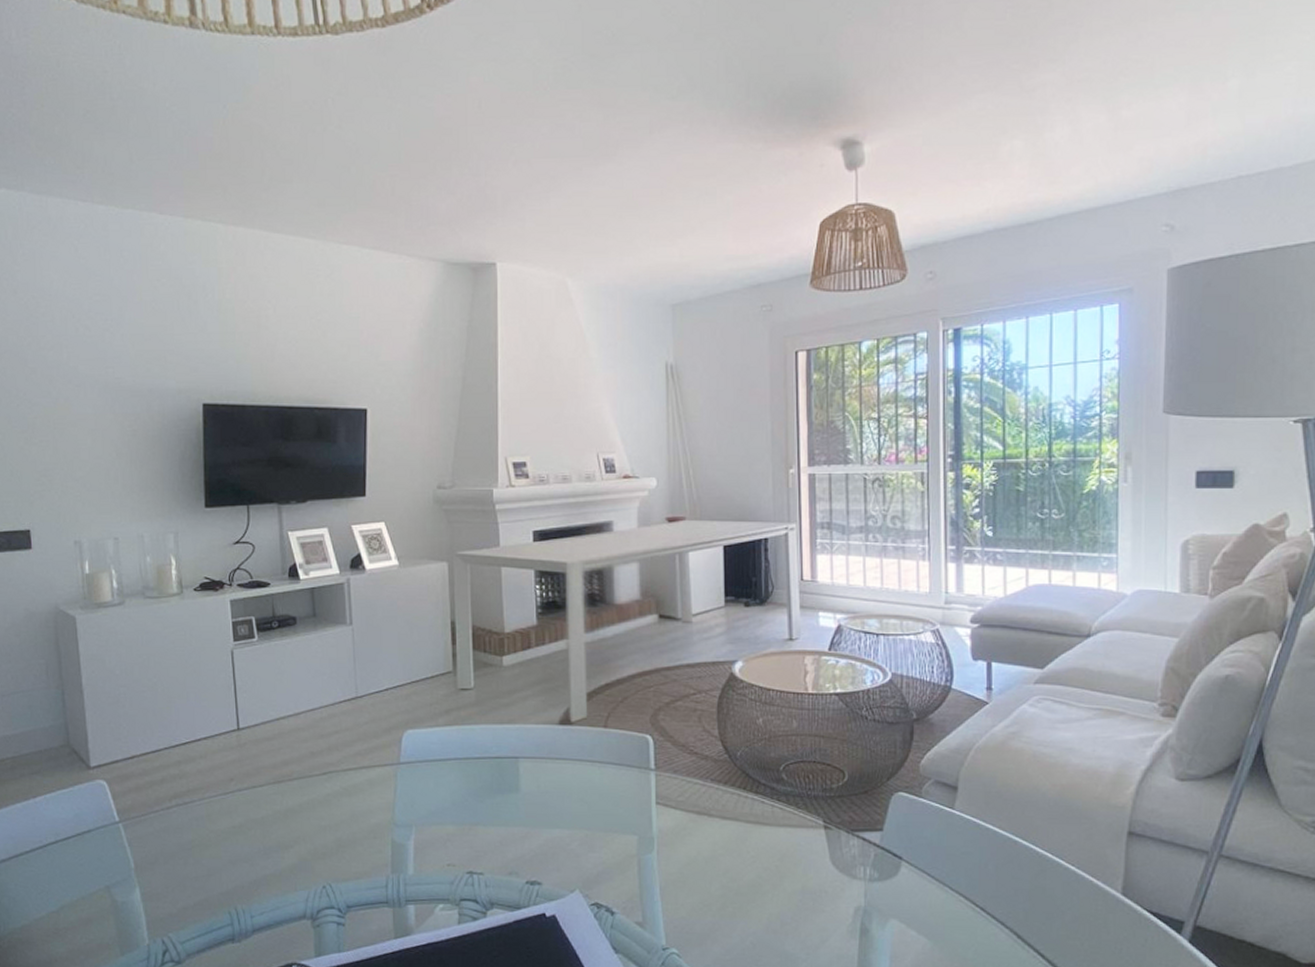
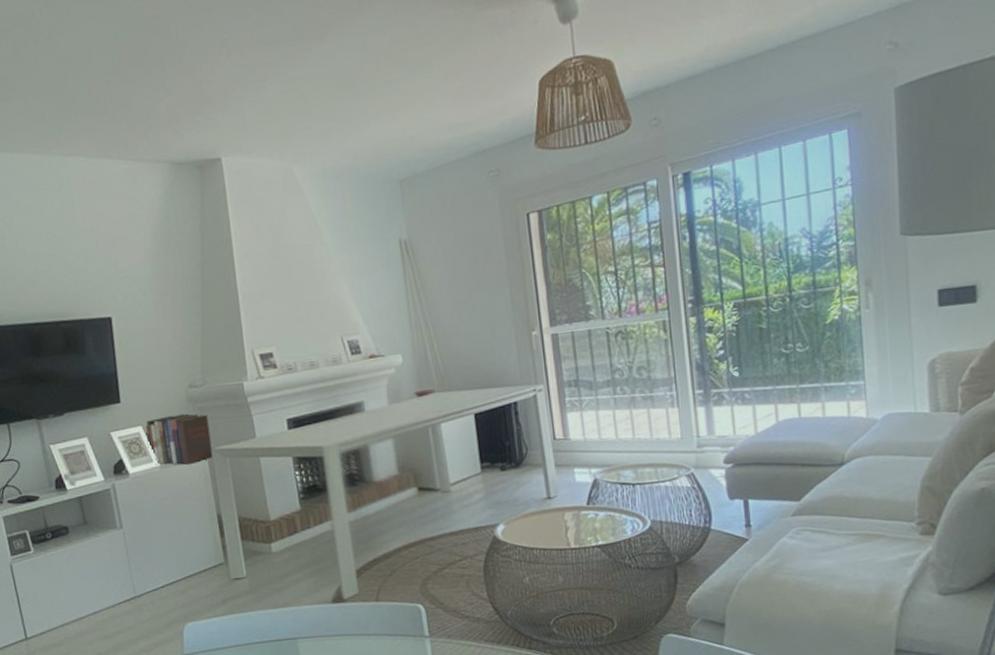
books: none [387,514,454,567] -> present [145,413,213,466]

